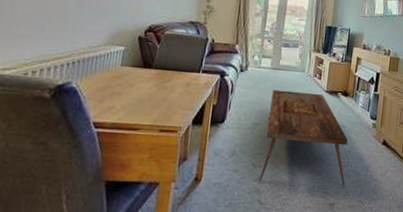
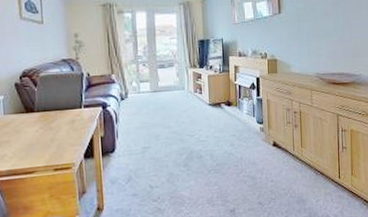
coffee table: present [259,89,348,188] -> none [156,108,243,201]

